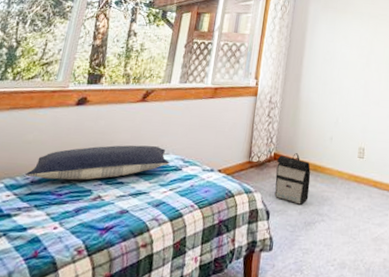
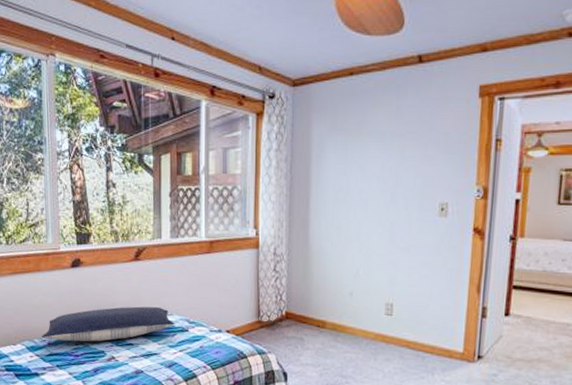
backpack: present [274,153,311,205] -> none [290,311,330,366]

